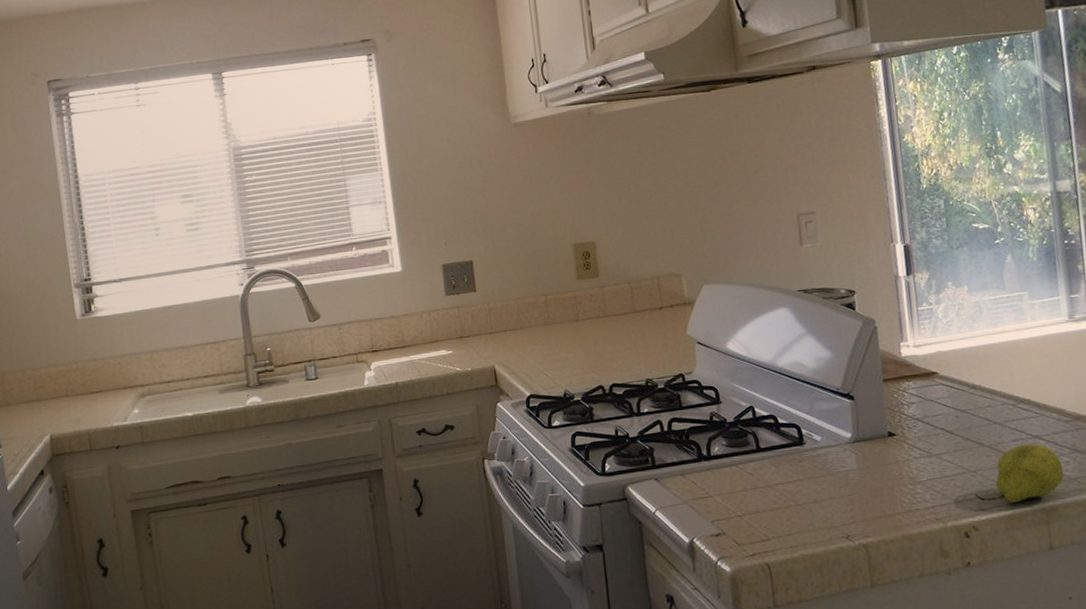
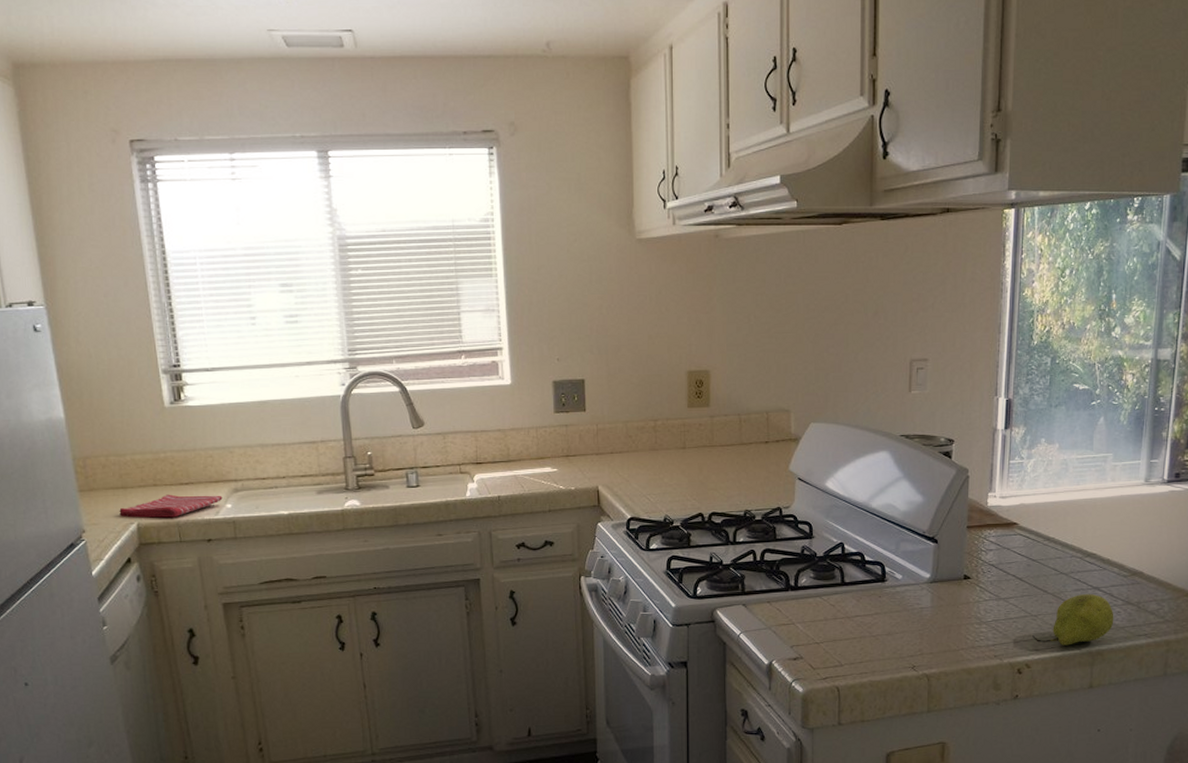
dish towel: none [34,401,130,430] -> present [119,494,223,518]

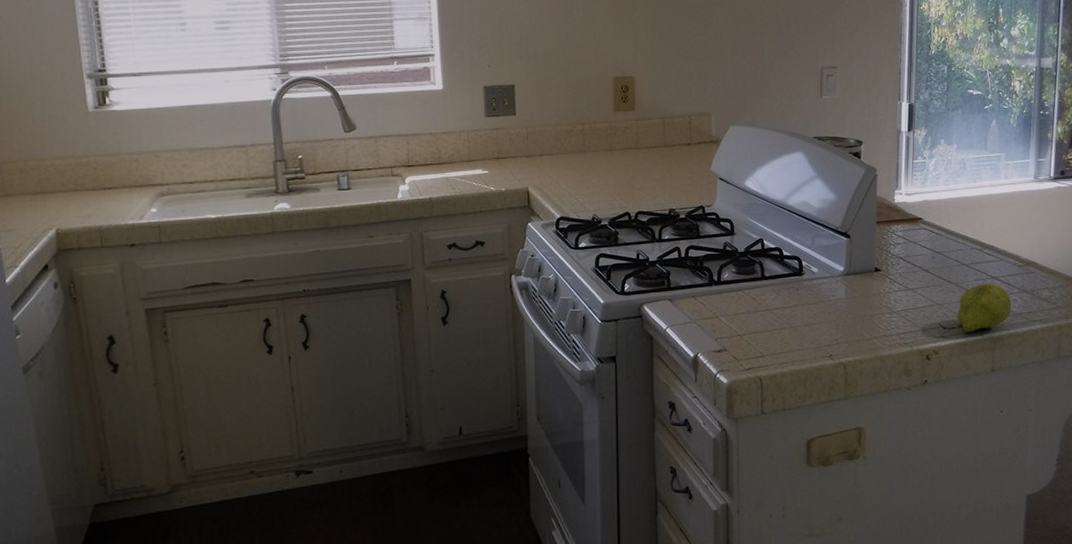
dish towel: present [119,494,223,518] -> none [37,199,148,224]

